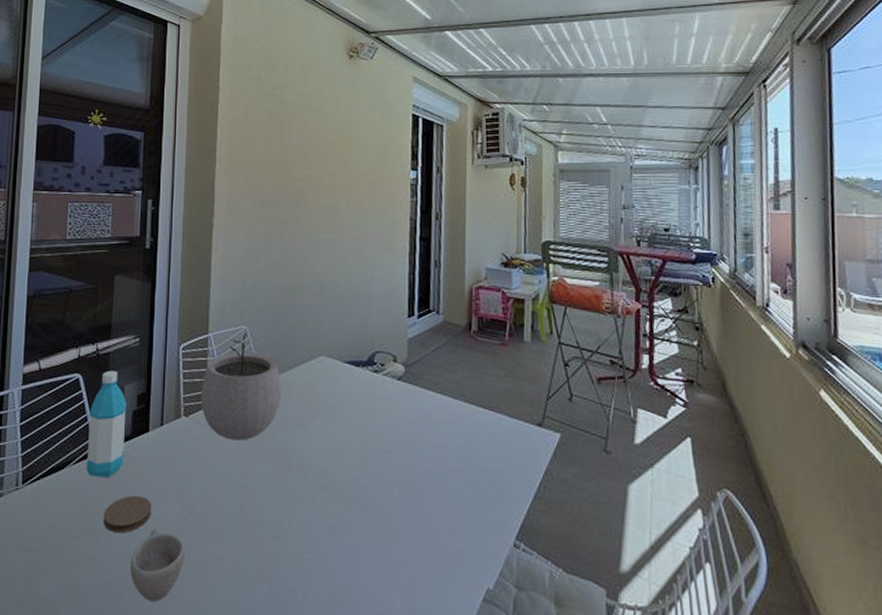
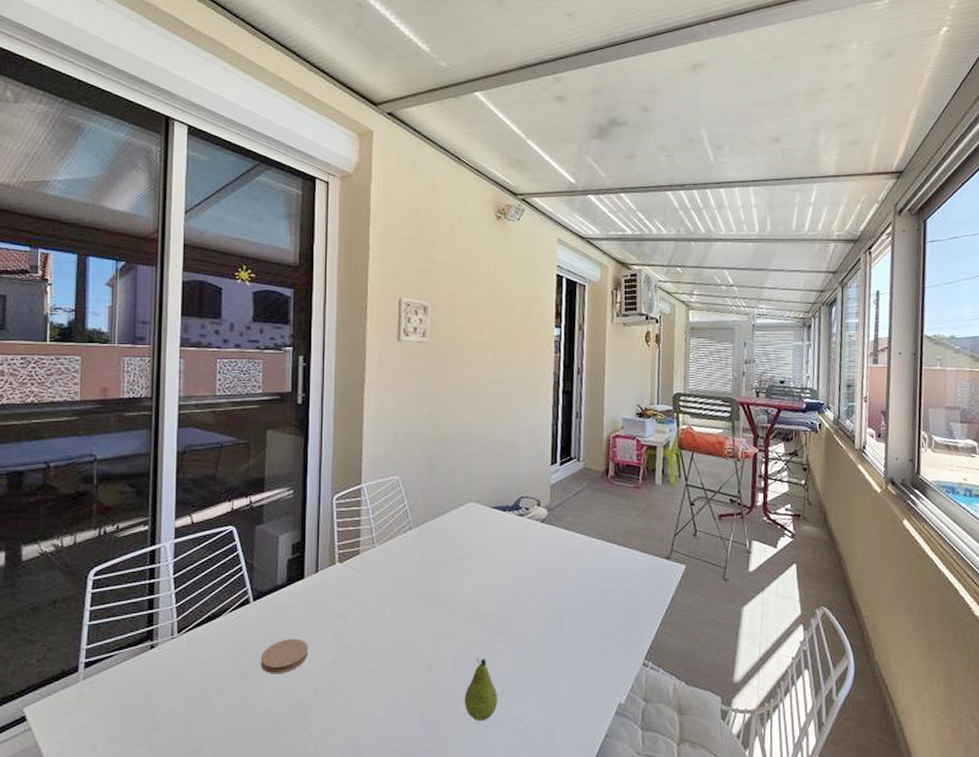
water bottle: present [86,370,127,477] -> none [242,522,282,623]
cup: present [130,529,185,601] -> none [288,668,341,734]
plant pot: present [200,332,281,441] -> none [354,482,432,583]
wall ornament: none [246,139,281,186] -> present [397,297,431,343]
fruit: none [314,527,352,600] -> present [464,658,498,722]

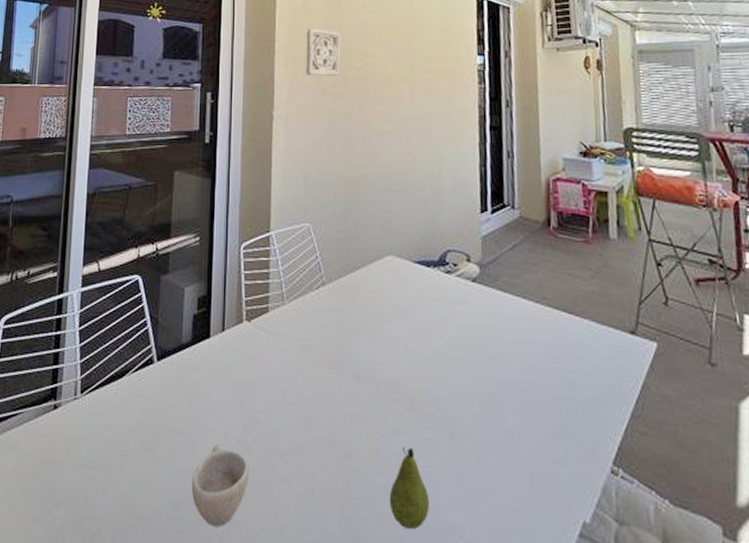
coaster: present [260,638,308,674] -> none [163,407,214,449]
cup: none [288,668,341,734] -> present [191,445,249,527]

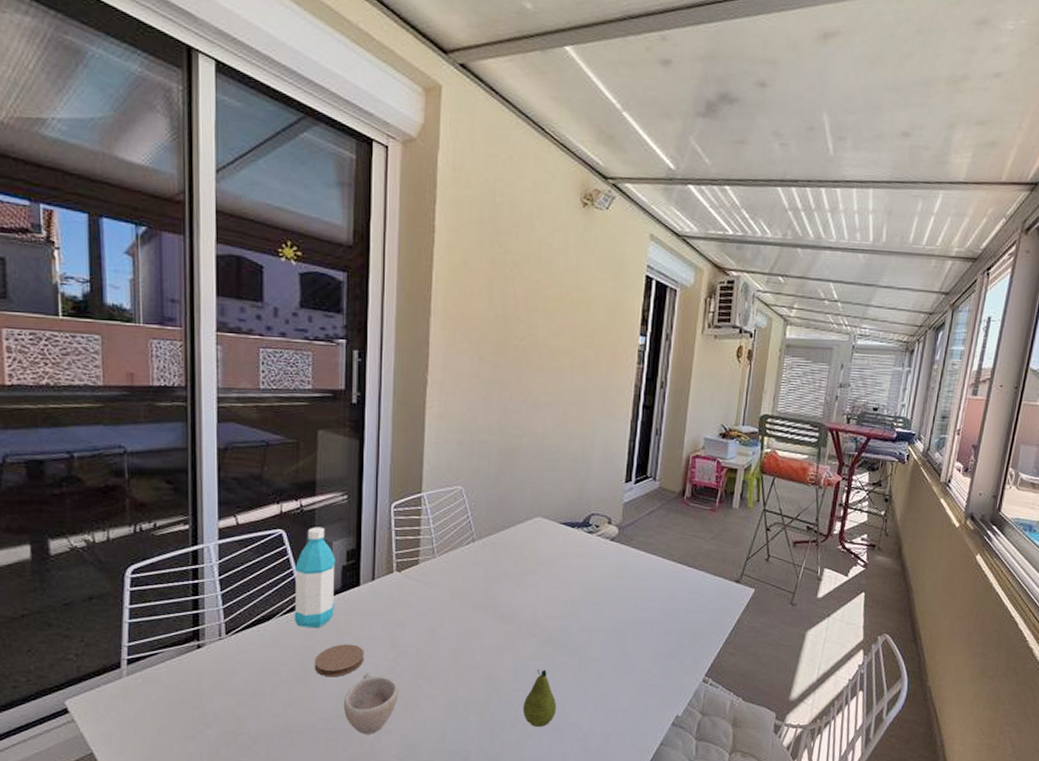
water bottle: none [145,271,187,387] -> present [294,527,335,628]
coaster: none [163,407,214,449] -> present [314,644,364,677]
wall ornament: present [306,27,341,76] -> none [464,289,503,344]

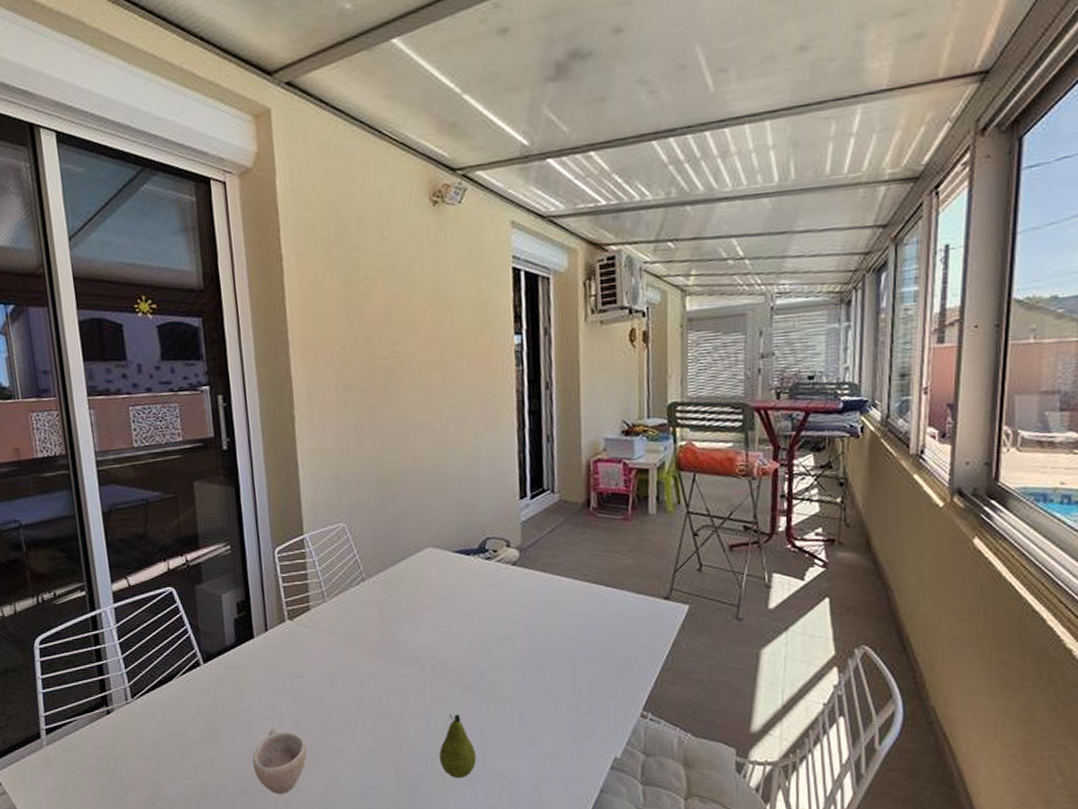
water bottle: present [294,527,335,628] -> none [188,581,232,686]
coaster: present [314,644,364,677] -> none [219,700,268,736]

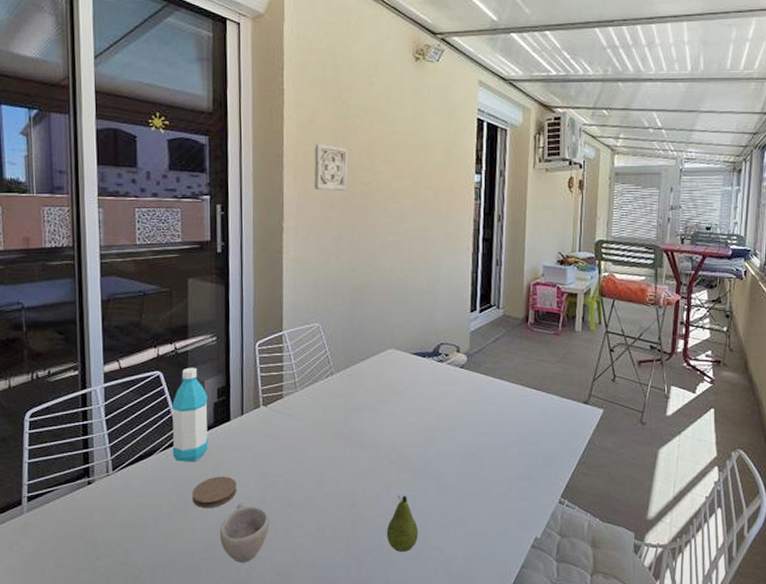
water bottle: none [188,581,232,686] -> present [172,367,209,462]
coaster: none [219,700,268,736] -> present [192,476,237,509]
wall ornament: none [322,314,364,369] -> present [314,143,348,190]

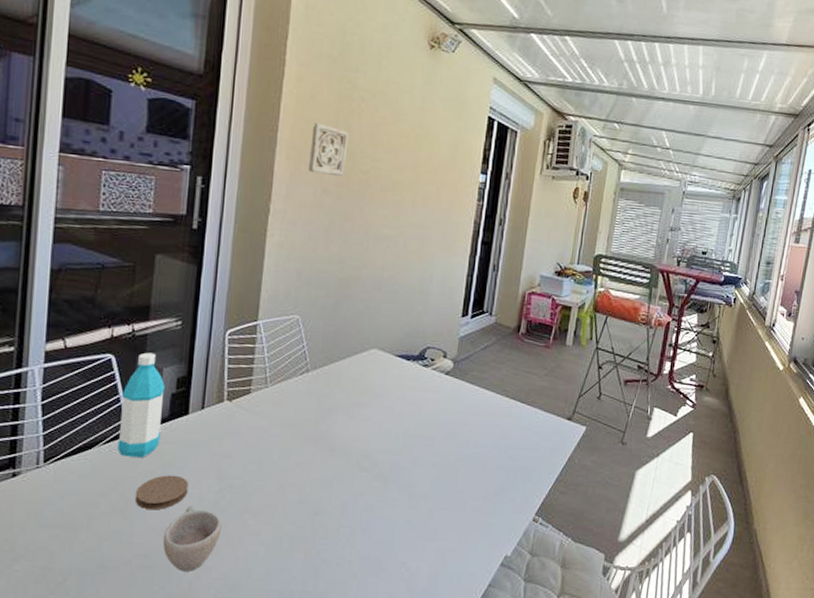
fruit: present [386,495,419,553] -> none [349,505,385,567]

